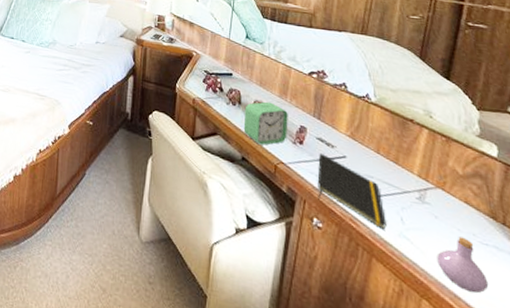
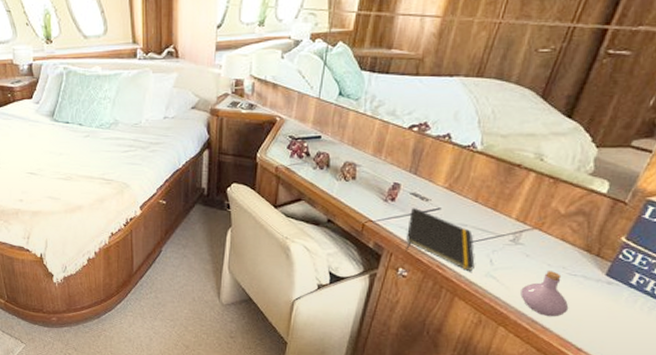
alarm clock: present [243,101,288,145] -> none [330,162,381,206]

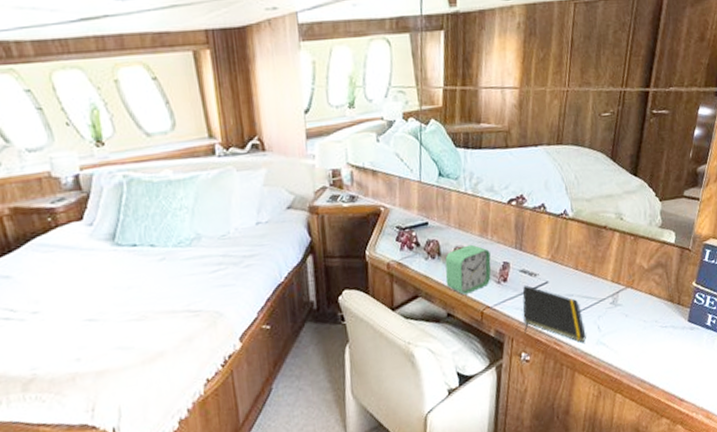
alarm clock: none [330,162,381,206] -> present [445,244,491,295]
perfume bottle: present [520,271,569,317] -> none [627,326,667,374]

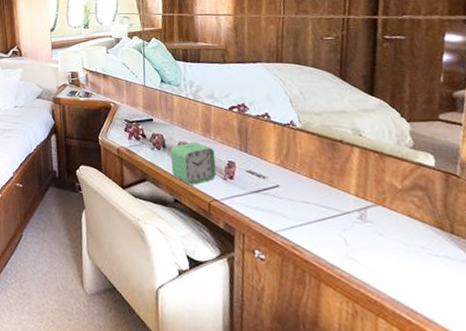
notepad: present [522,284,586,343] -> none [251,185,331,254]

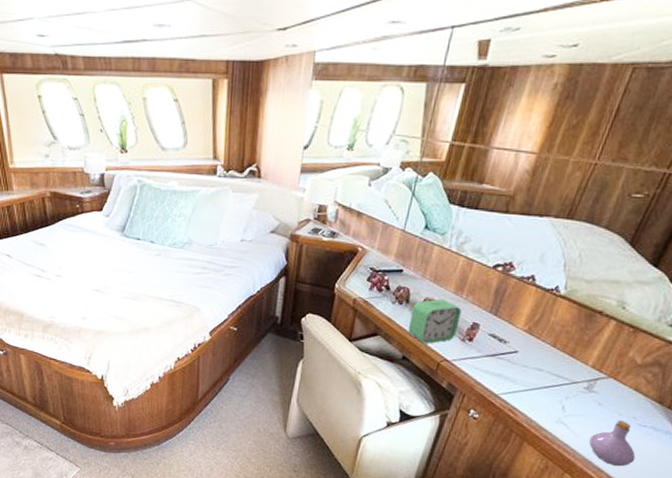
perfume bottle: none [386,251,446,306] -> present [589,420,636,467]

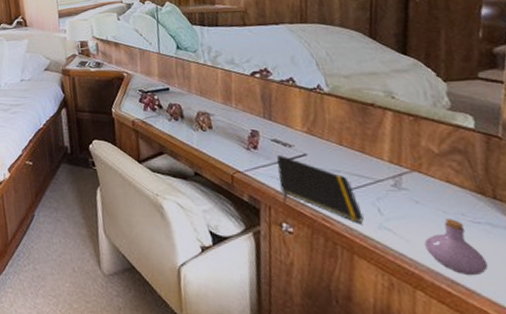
alarm clock: present [408,299,462,344] -> none [188,110,240,157]
notepad: none [479,348,547,418] -> present [277,154,364,224]

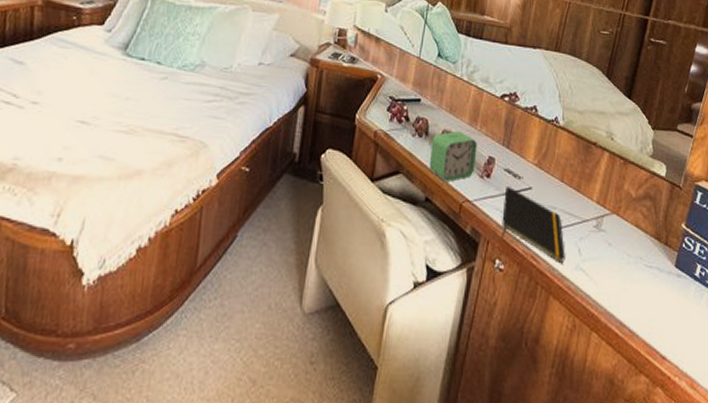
alarm clock: none [188,110,240,157] -> present [429,130,477,182]
perfume bottle: present [424,219,489,276] -> none [608,262,650,318]

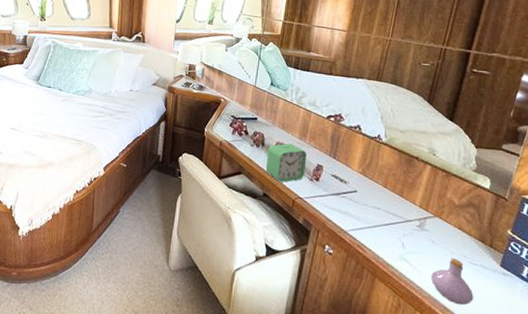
notepad: present [502,185,565,264] -> none [330,188,390,254]
perfume bottle: none [608,262,650,318] -> present [431,258,474,305]

